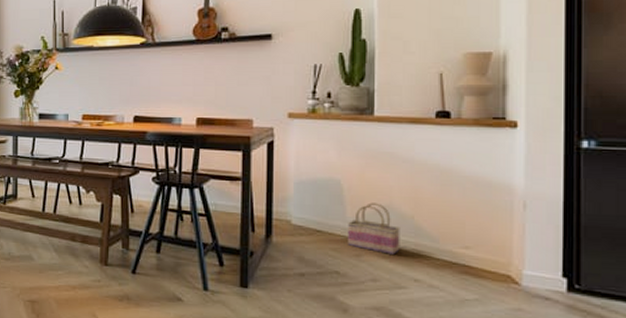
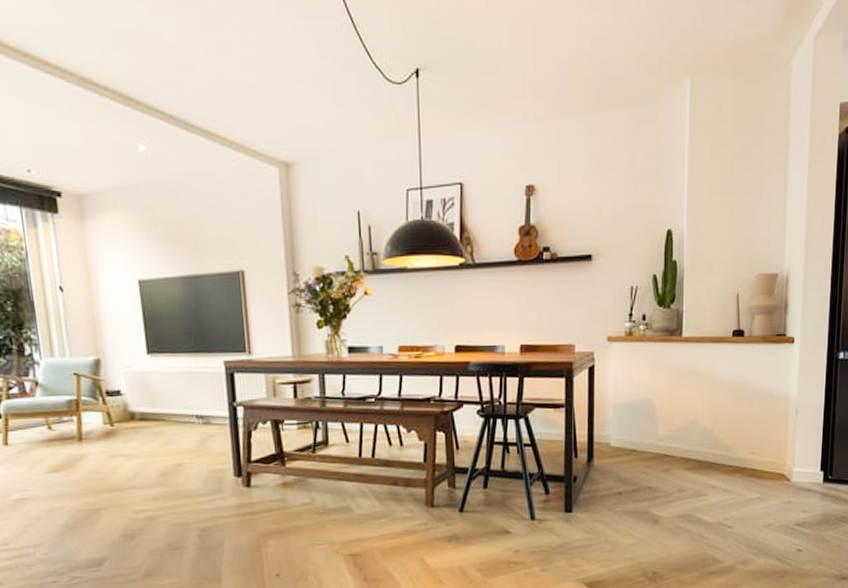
basket: present [347,202,400,255] -> none [658,419,702,466]

